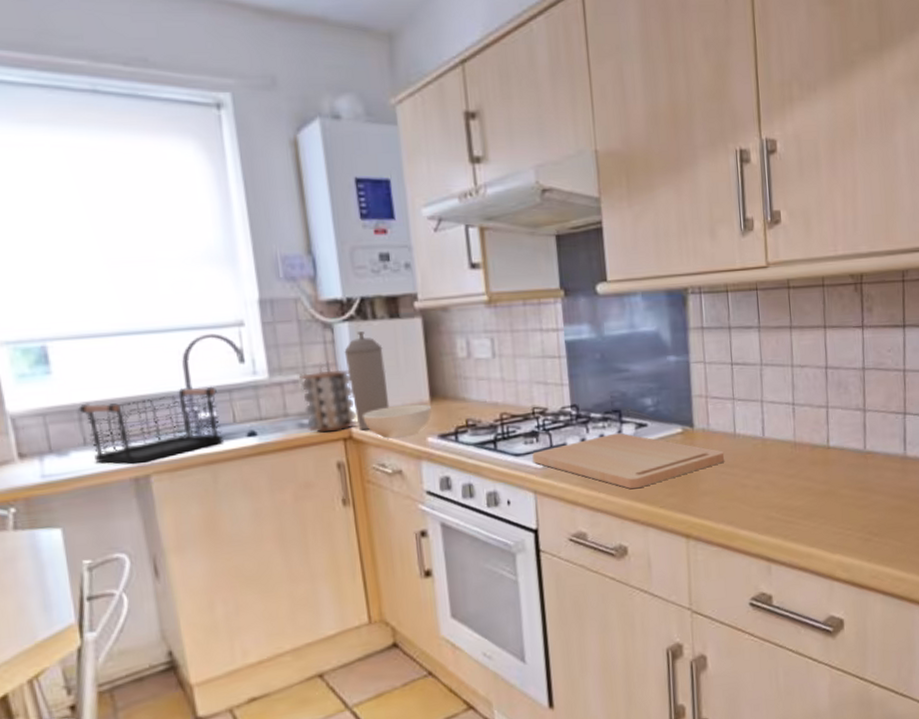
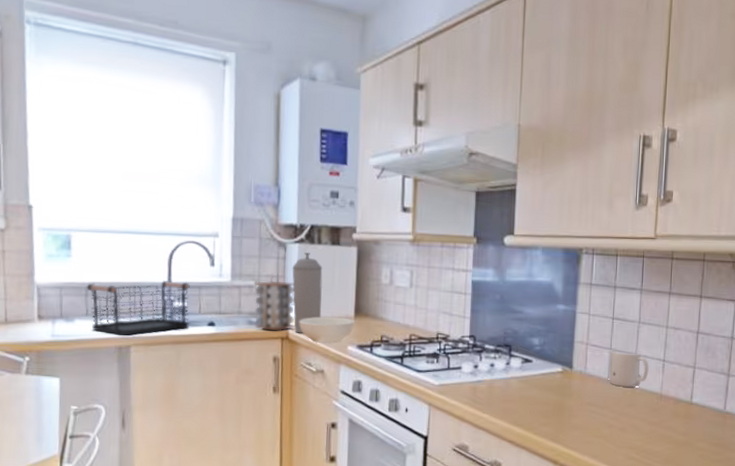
cutting board: present [532,433,724,489] -> none [431,364,596,415]
mug: none [732,398,779,440] -> present [608,349,649,387]

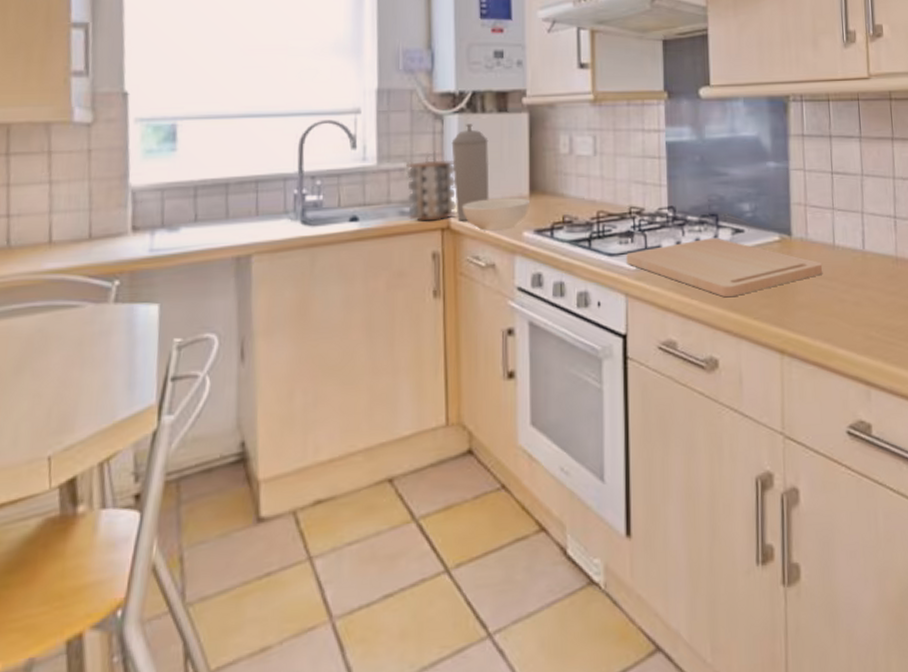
dish rack: present [86,281,190,336] -> none [195,170,326,242]
cutting board: none [431,364,596,415] -> present [626,237,822,298]
mug: present [608,349,649,387] -> none [832,208,880,253]

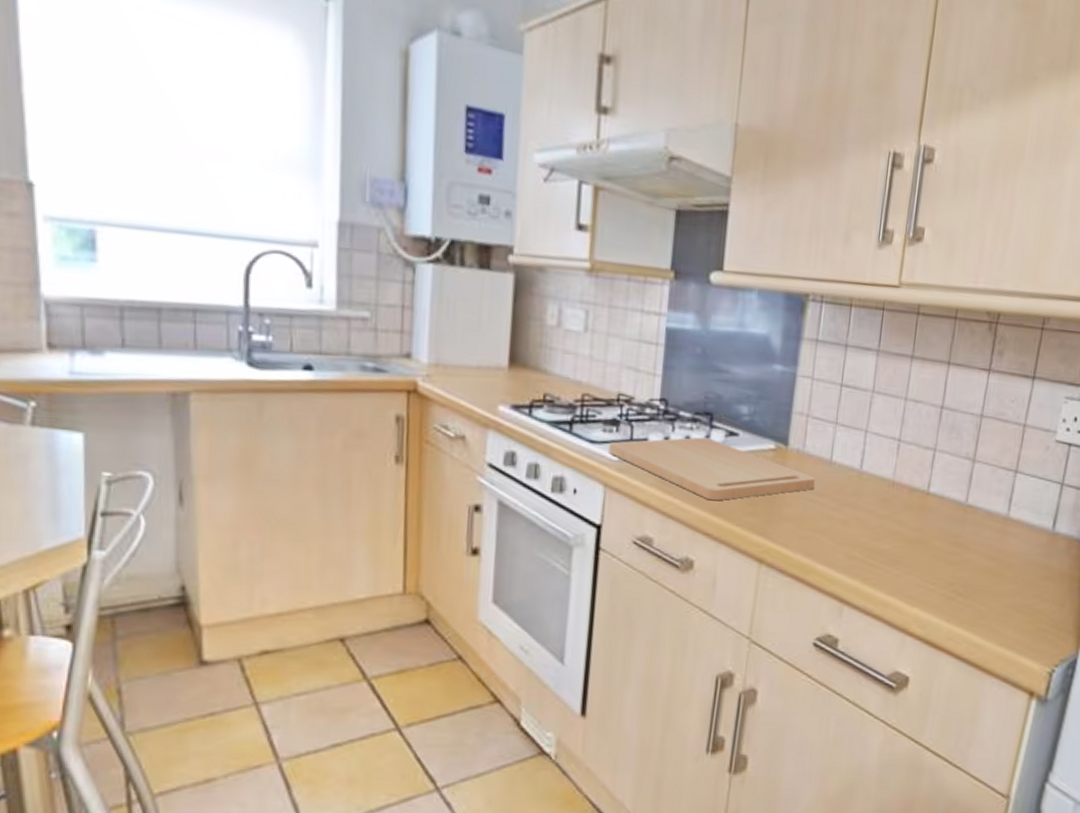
spice rack: present [406,152,457,222] -> none [369,304,426,382]
canister: present [451,124,490,221] -> none [421,277,466,386]
bowl: present [462,198,531,231] -> none [432,364,509,402]

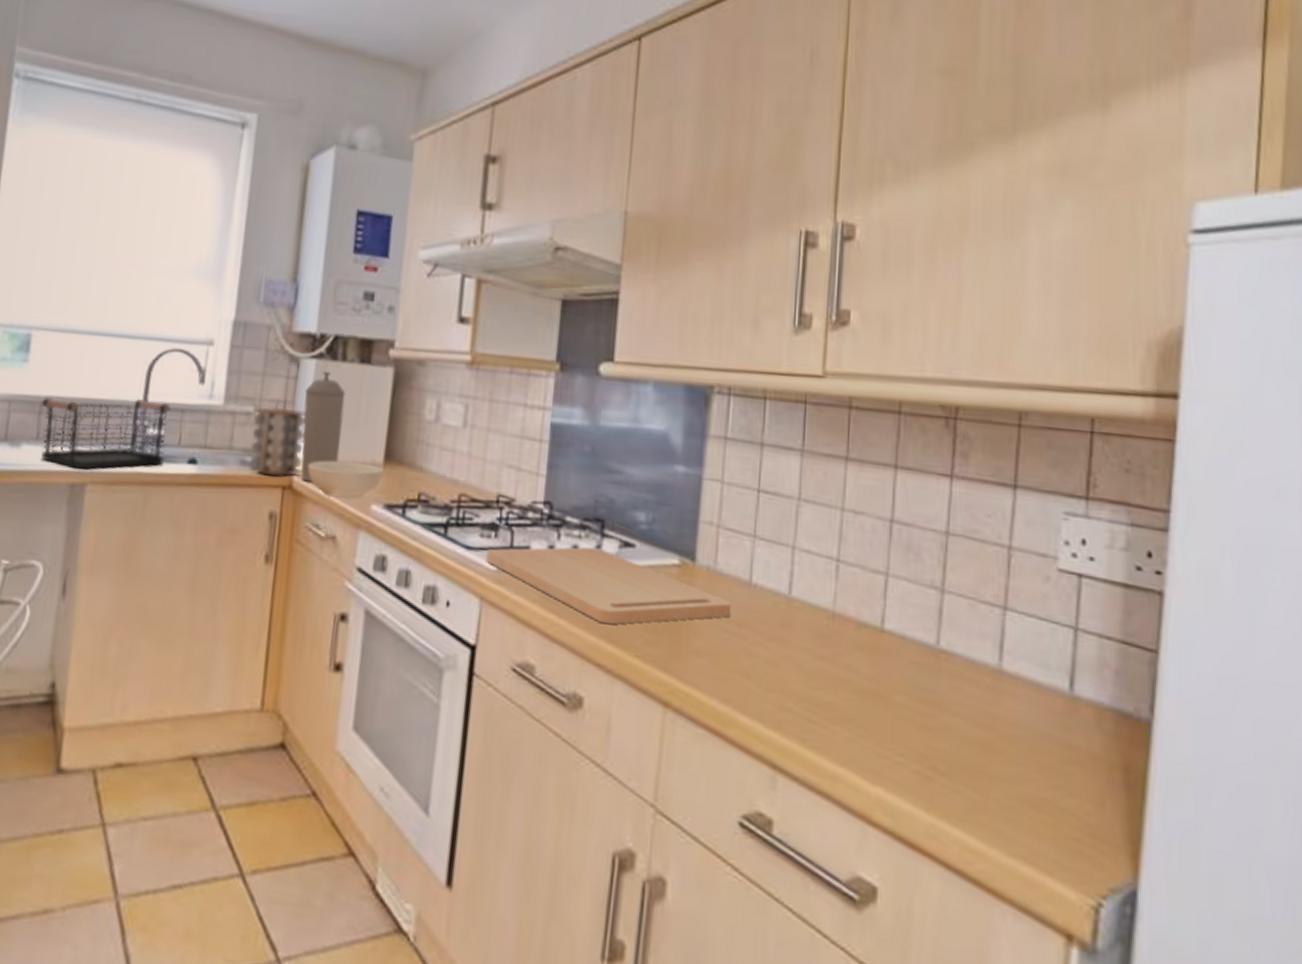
dish rack: none [121,301,277,378] -> present [41,397,171,470]
spice rack: none [369,304,426,382] -> present [248,398,305,477]
canister: none [421,277,466,386] -> present [299,371,346,482]
bowl: none [432,364,509,402] -> present [308,460,384,500]

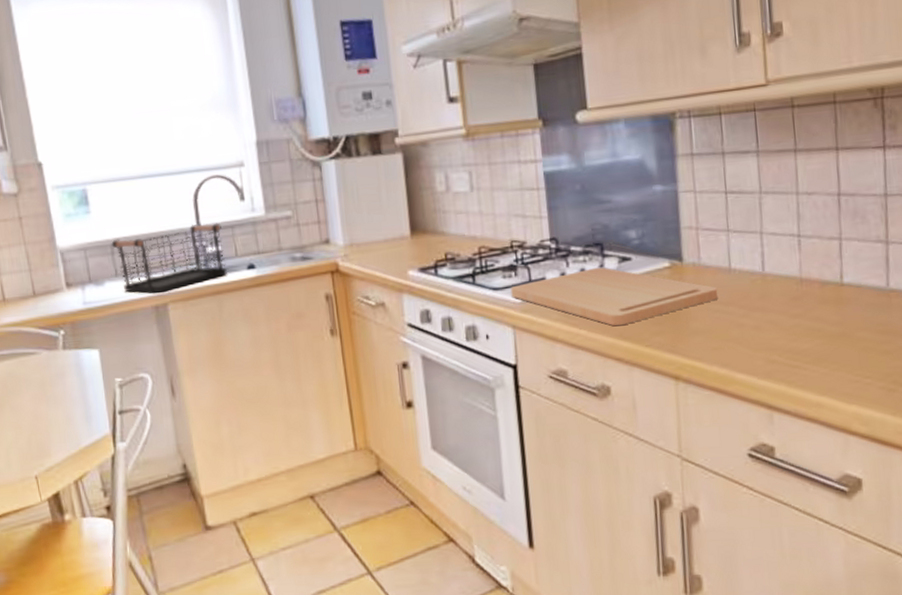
spice rack: present [248,398,305,477] -> none [292,199,344,266]
canister: present [299,371,346,482] -> none [331,168,373,264]
bowl: present [308,460,384,500] -> none [348,238,413,272]

